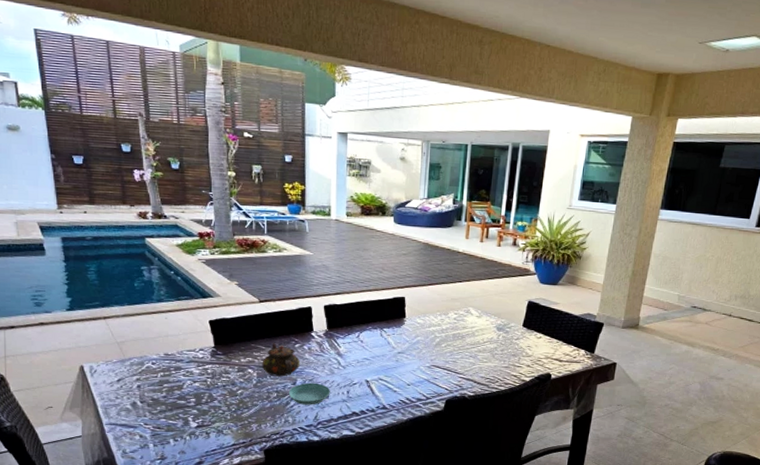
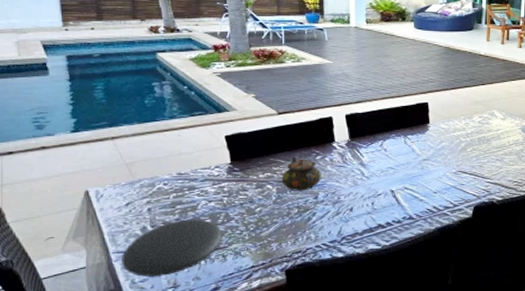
plate: none [114,397,206,448] -> present [122,219,222,276]
saucer: present [288,382,330,405] -> none [310,196,354,220]

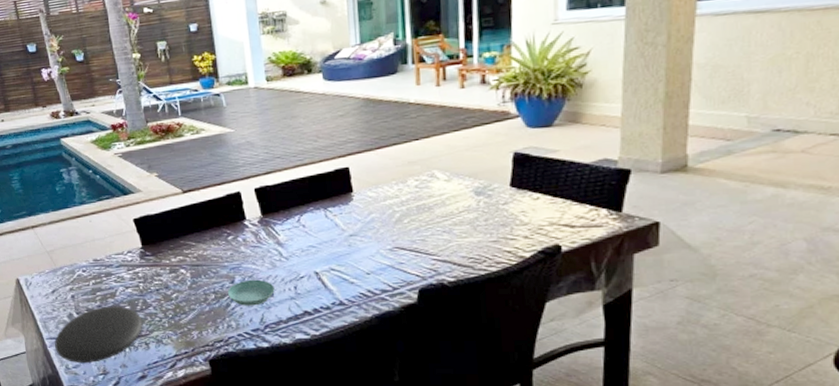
teapot: present [281,155,322,191] -> none [194,236,237,275]
saucer: none [310,196,354,220] -> present [227,279,275,306]

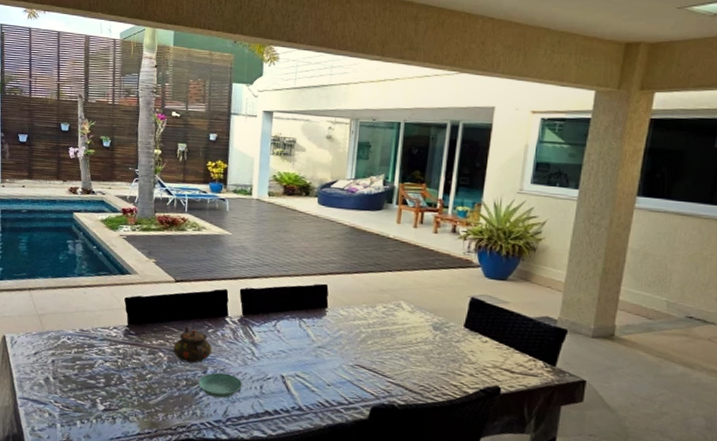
plate: present [55,306,143,362] -> none [25,375,114,429]
teapot: none [194,236,237,275] -> present [173,325,213,364]

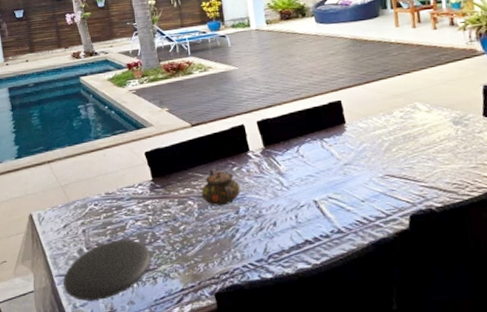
plate: none [25,375,114,429] -> present [63,239,151,301]
saucer: present [198,372,242,399] -> none [232,209,277,236]

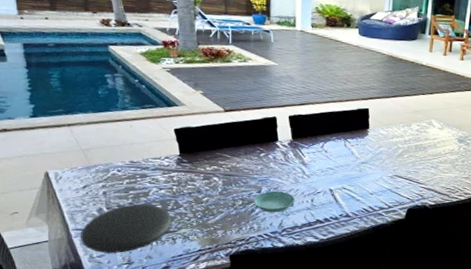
teapot: present [201,168,241,206] -> none [227,151,266,185]
saucer: none [232,209,277,236] -> present [253,191,295,213]

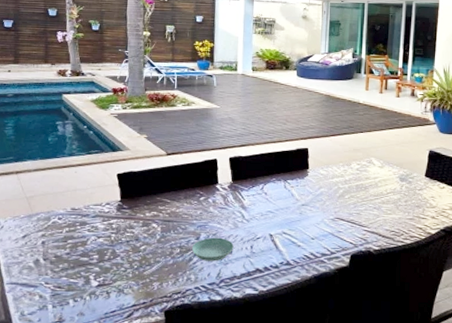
plate: present [81,204,172,253] -> none [14,254,108,310]

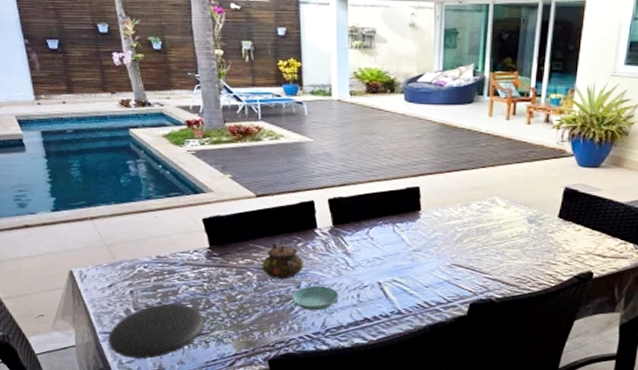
plate: none [14,254,108,310] -> present [108,303,204,358]
teapot: none [166,195,205,231] -> present [262,241,305,280]

